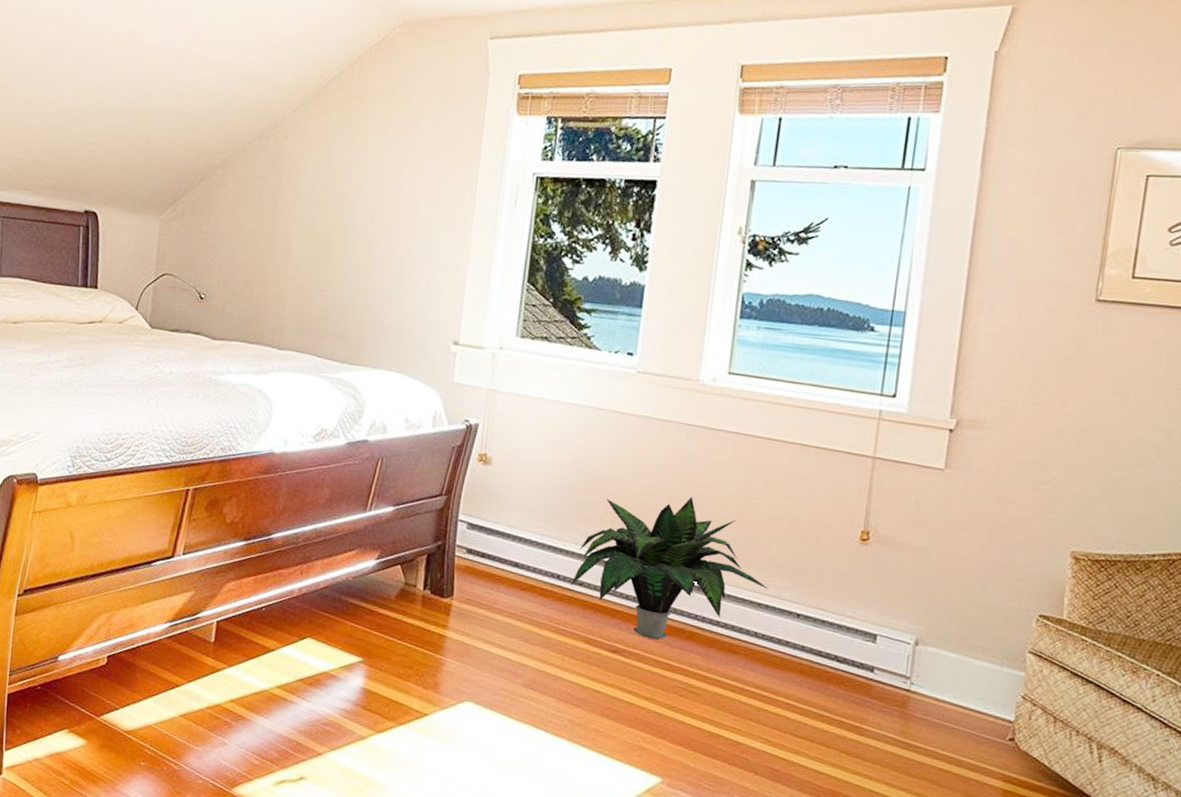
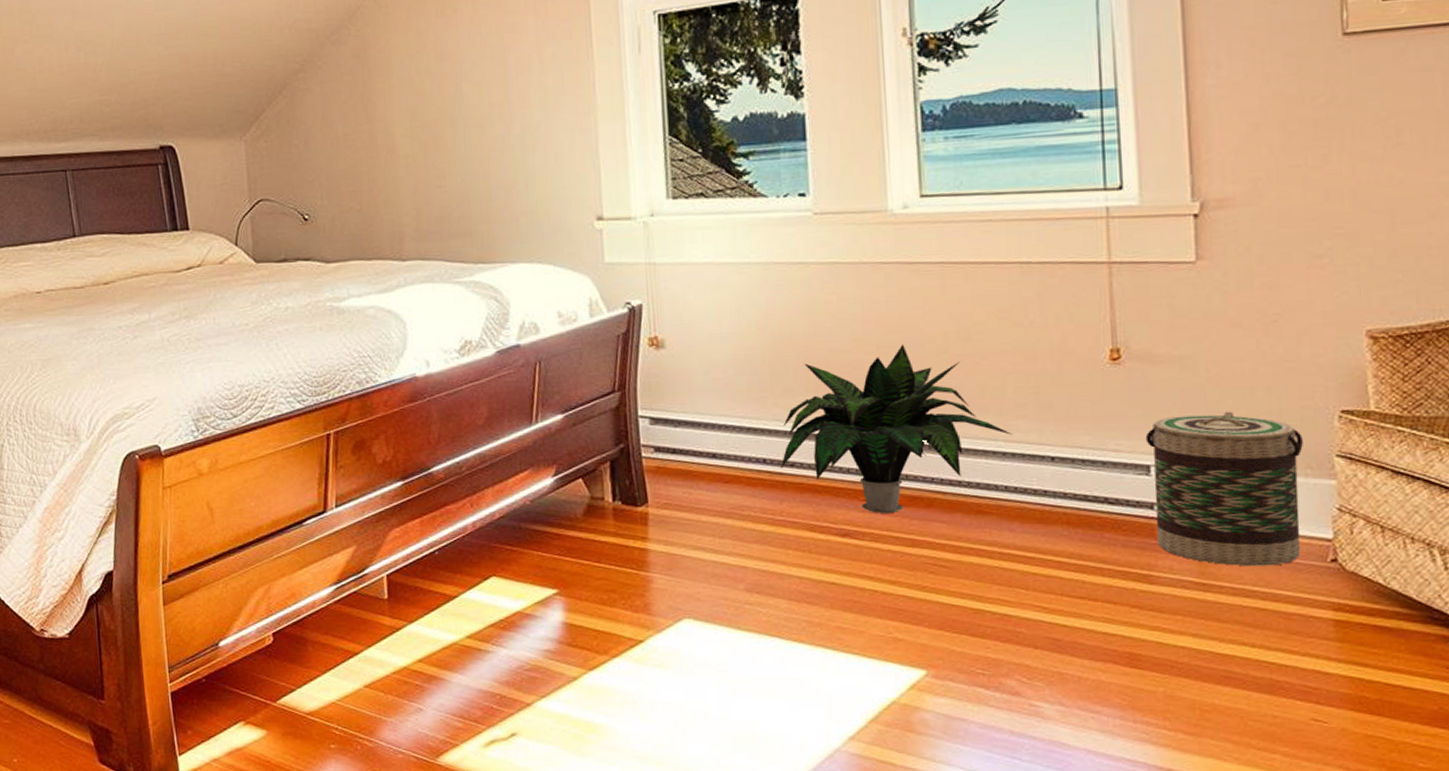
basket: none [871,596,1005,736] -> present [1145,411,1303,567]

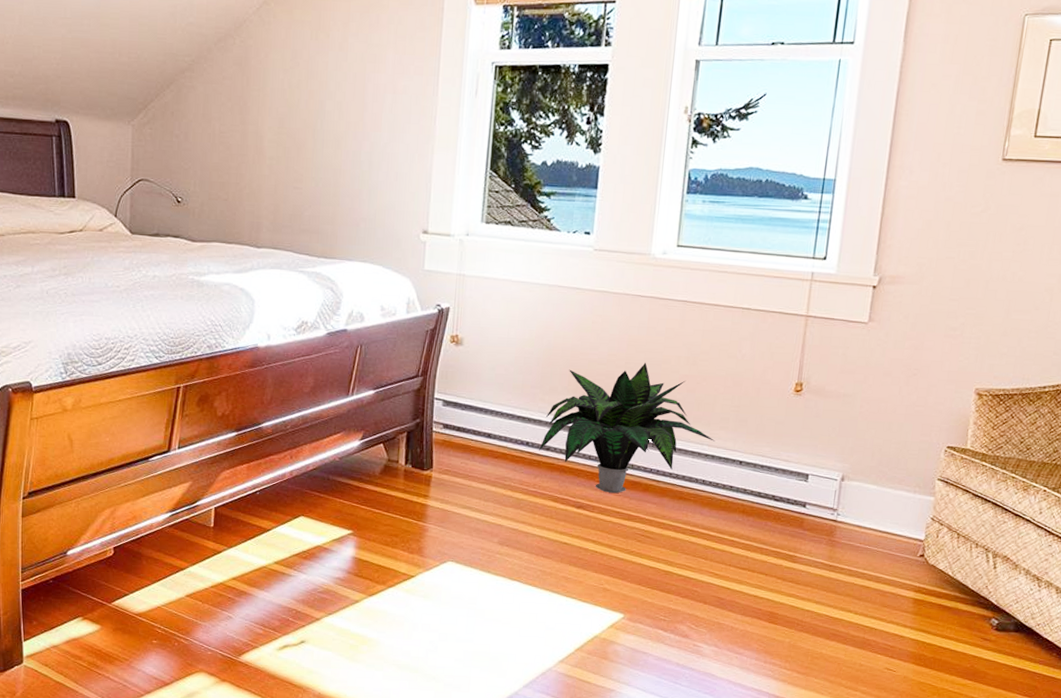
basket: present [1145,411,1303,567] -> none [803,439,918,556]

